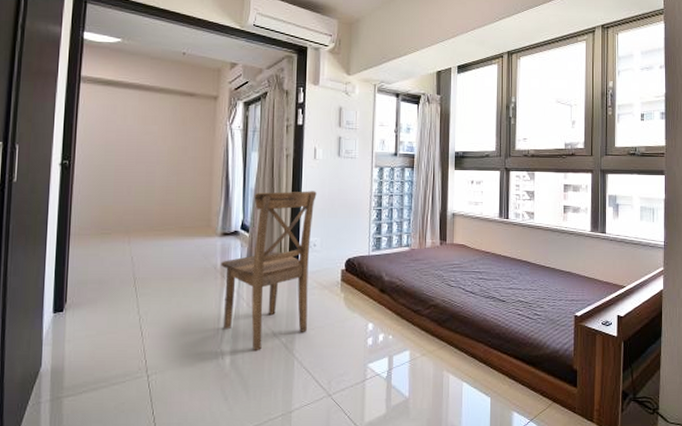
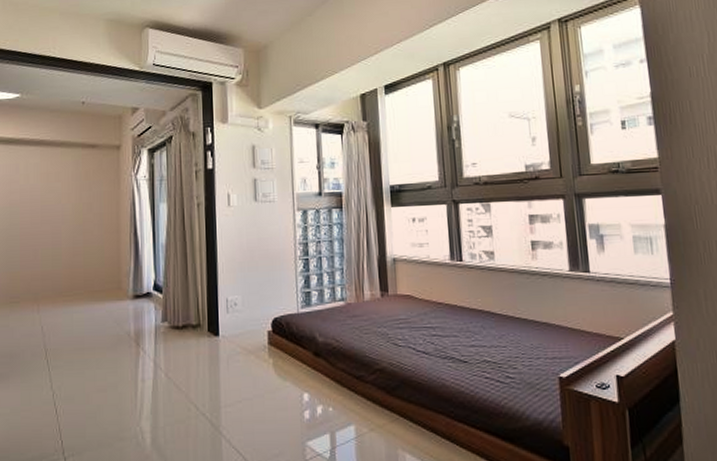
dining chair: present [221,191,317,351] -> none [135,242,234,429]

